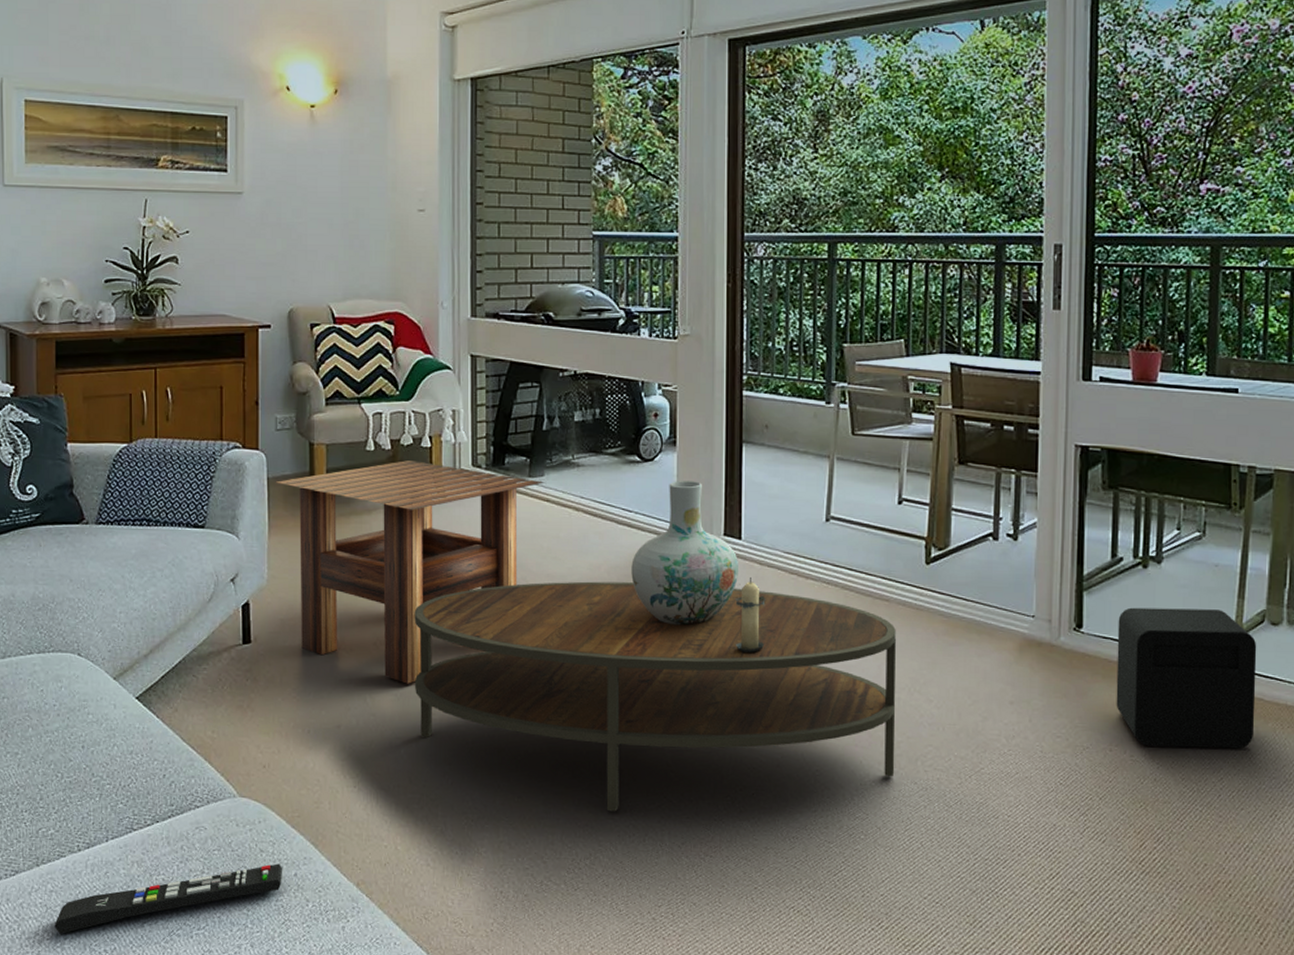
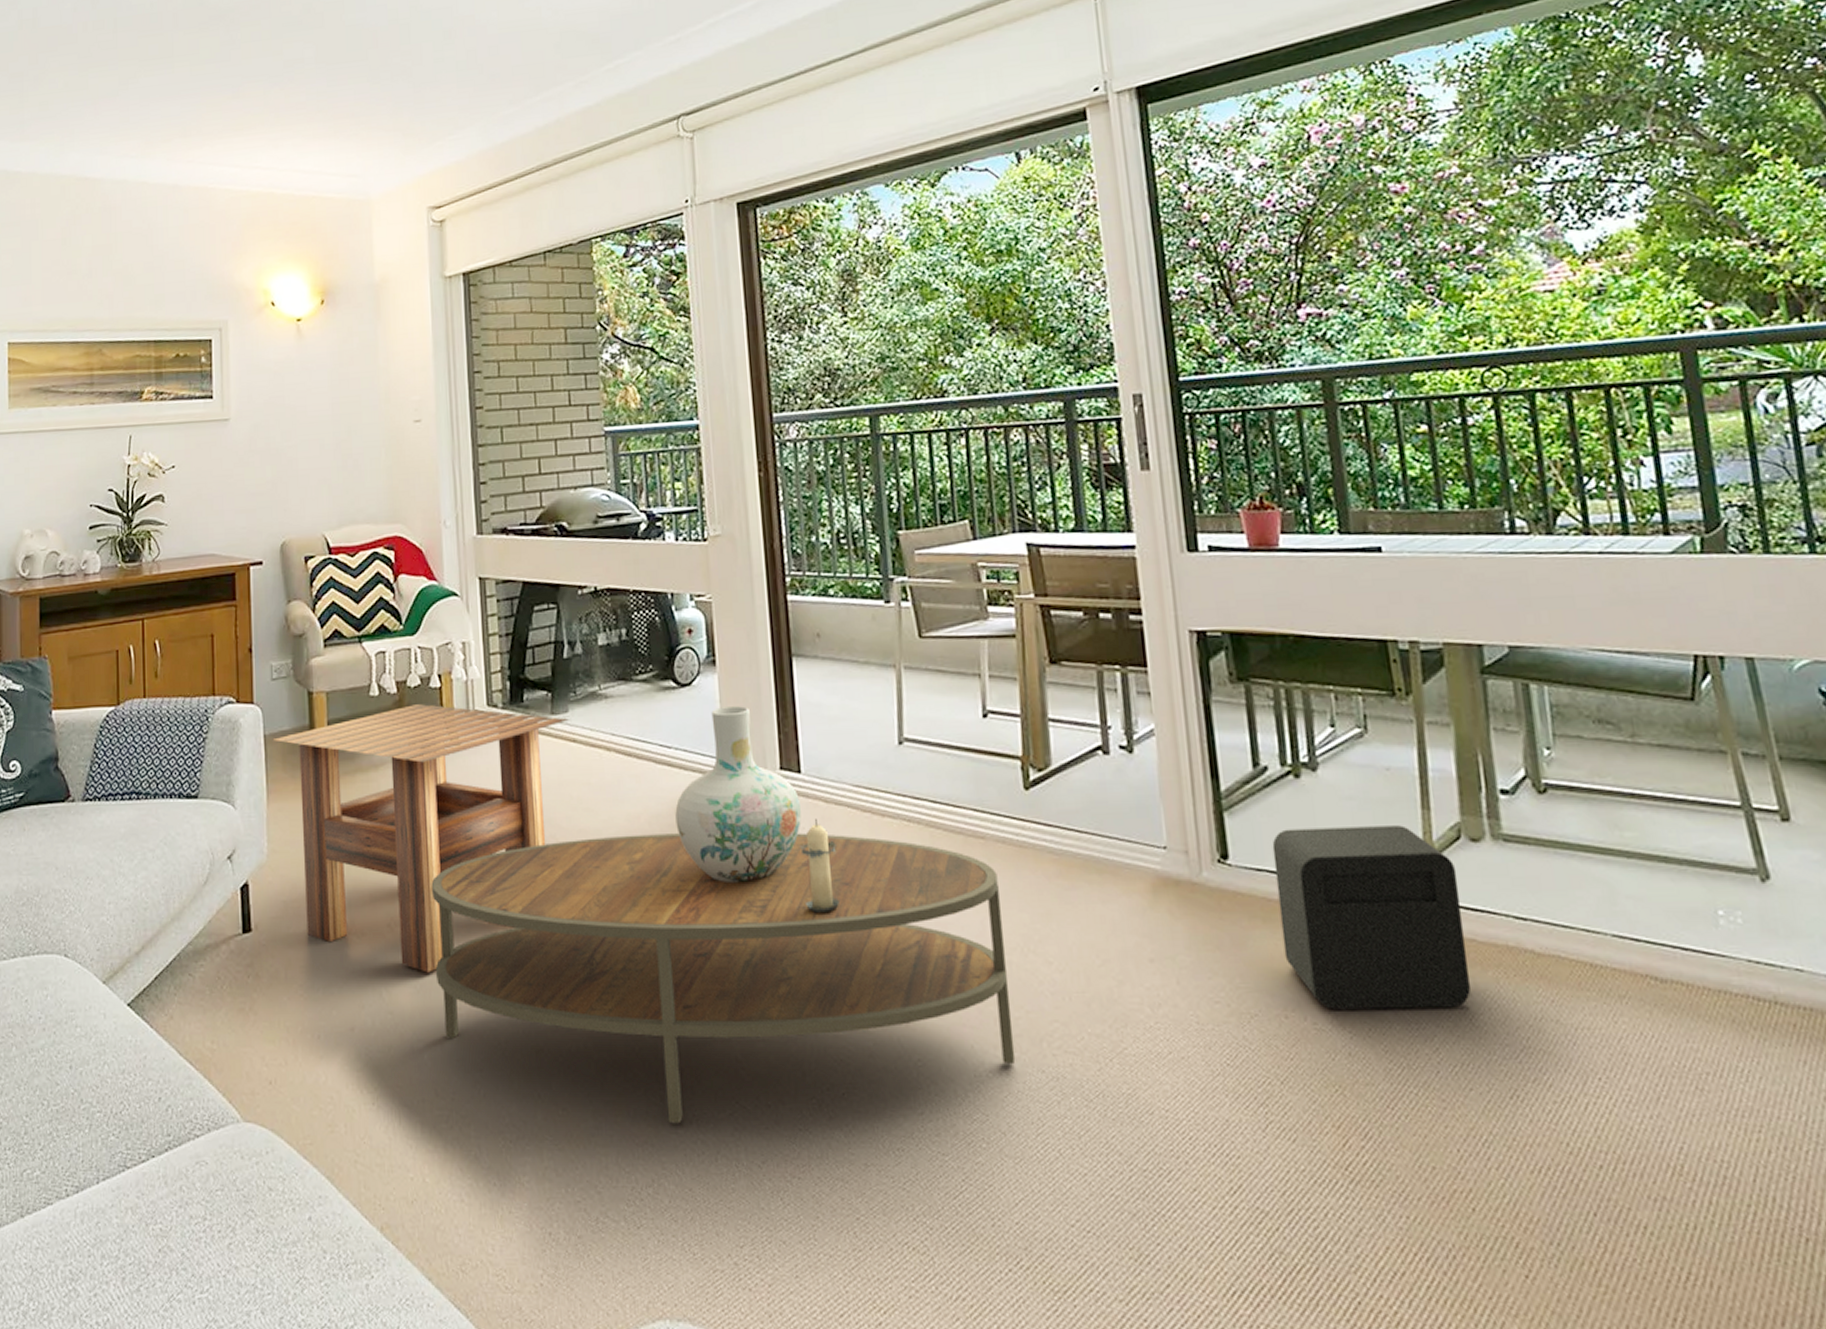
remote control: present [54,863,283,934] -> none [40,1205,296,1303]

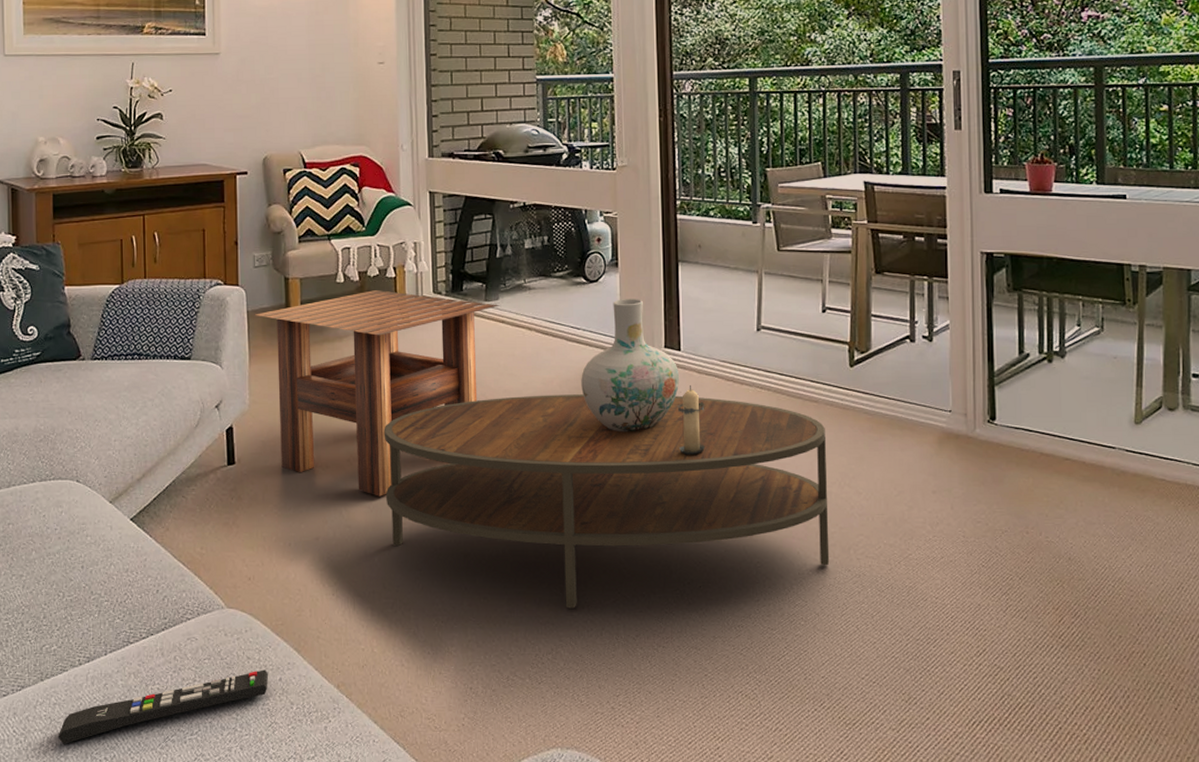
remote control: none [40,1205,296,1303] -> present [58,669,269,744]
air purifier: present [1272,825,1471,1010] -> none [1028,398,1159,528]

